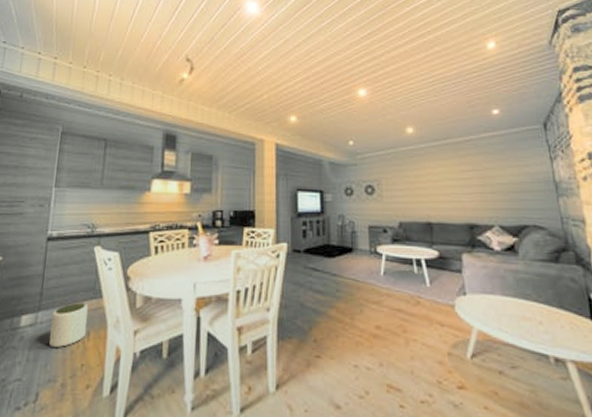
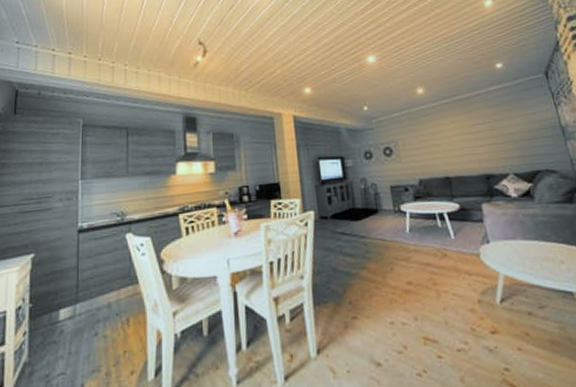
plant pot: present [49,303,88,347] -> none [89,290,126,337]

